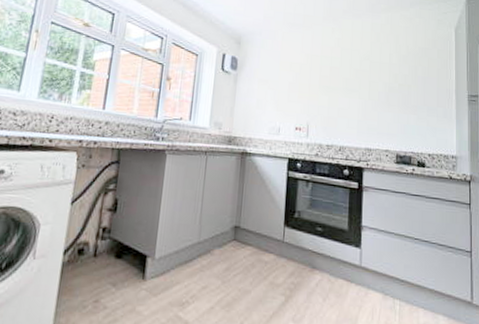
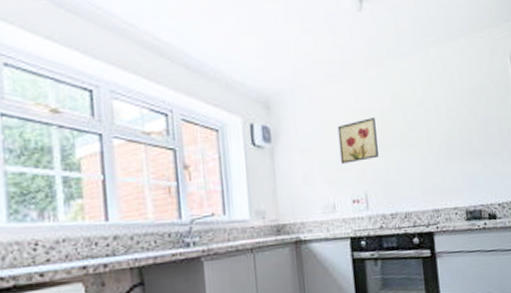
wall art: none [290,62,325,97] -> present [337,118,378,164]

